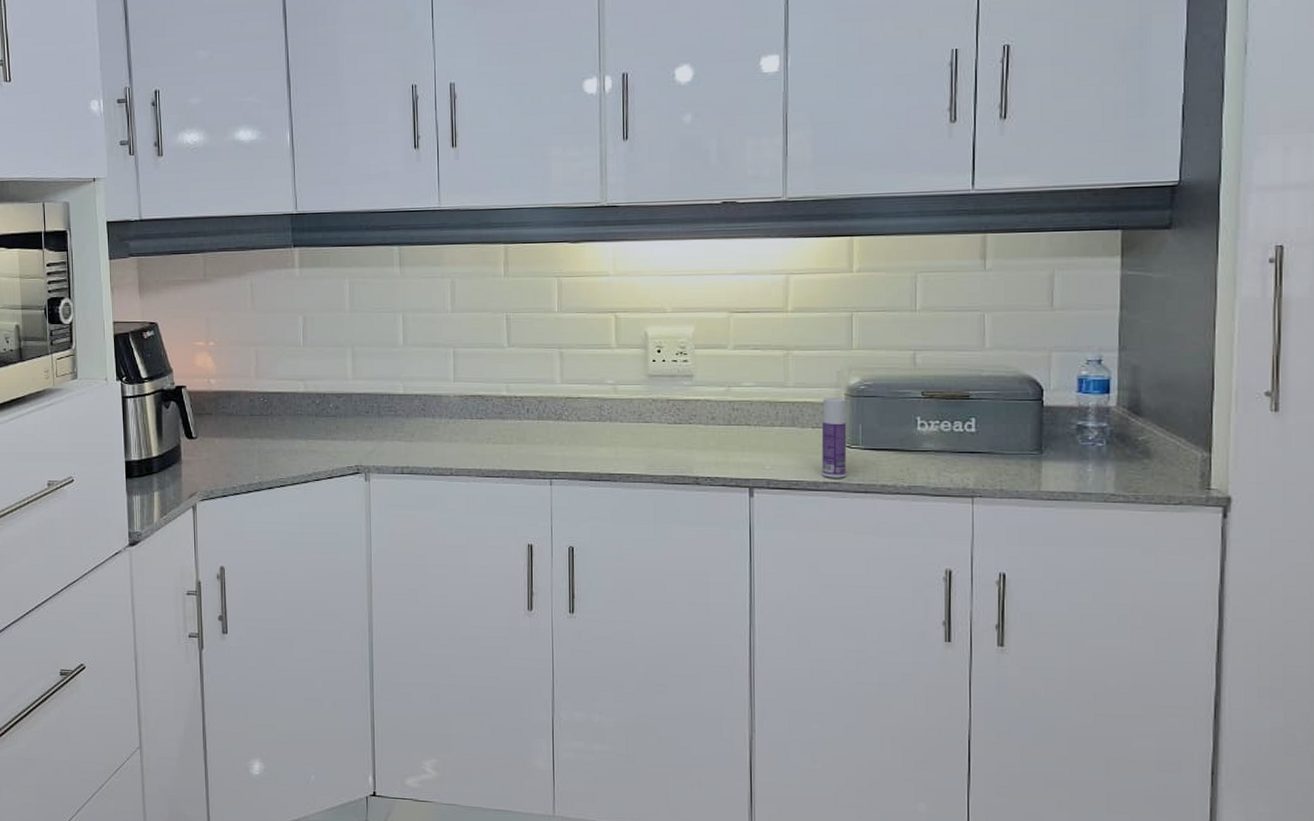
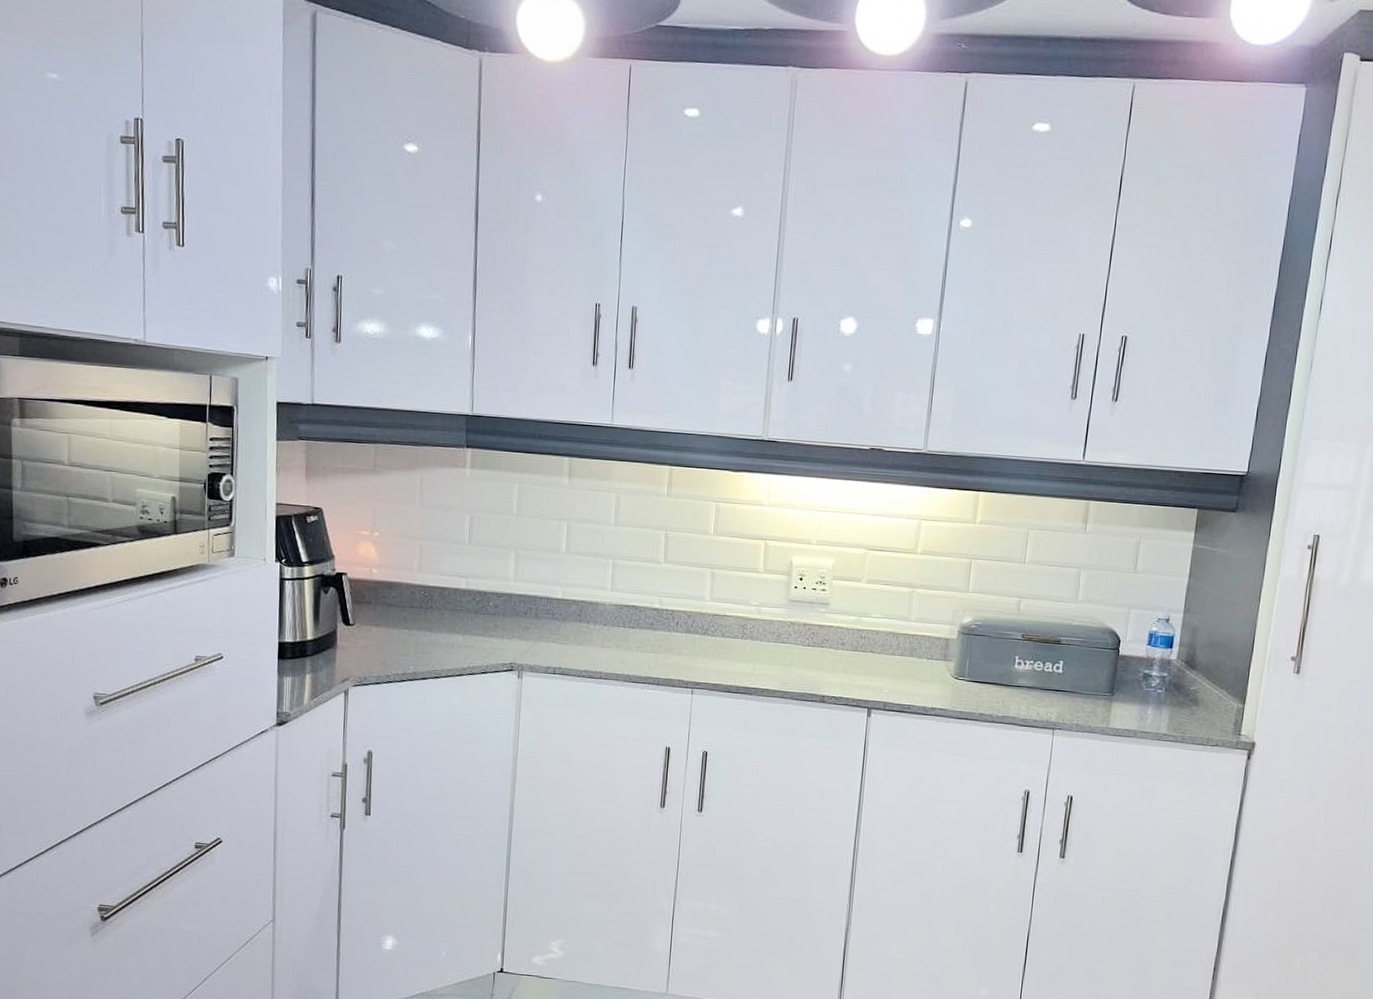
bottle: present [821,397,847,478] -> none [931,633,959,705]

